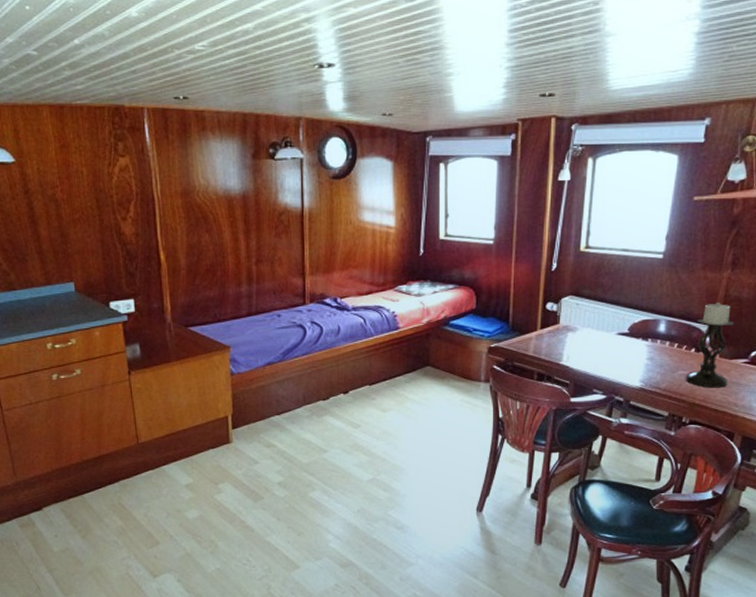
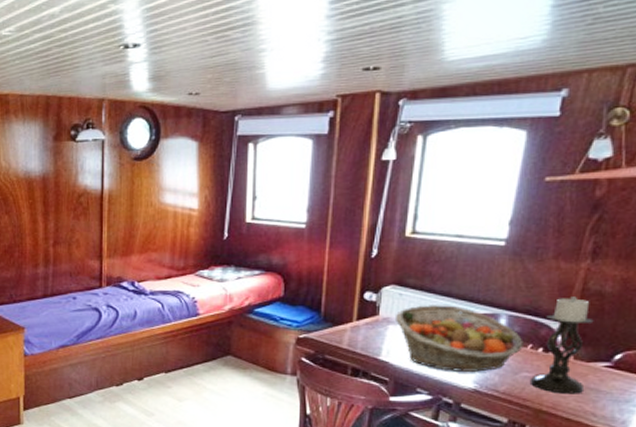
fruit basket: none [573,312,679,373] -> present [394,303,524,372]

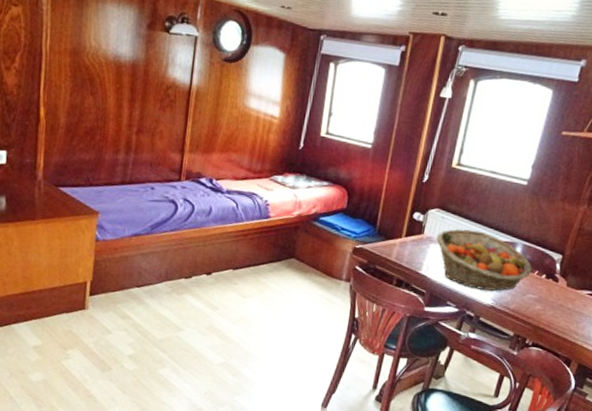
candle holder: present [529,297,594,394] -> none [533,234,584,316]

